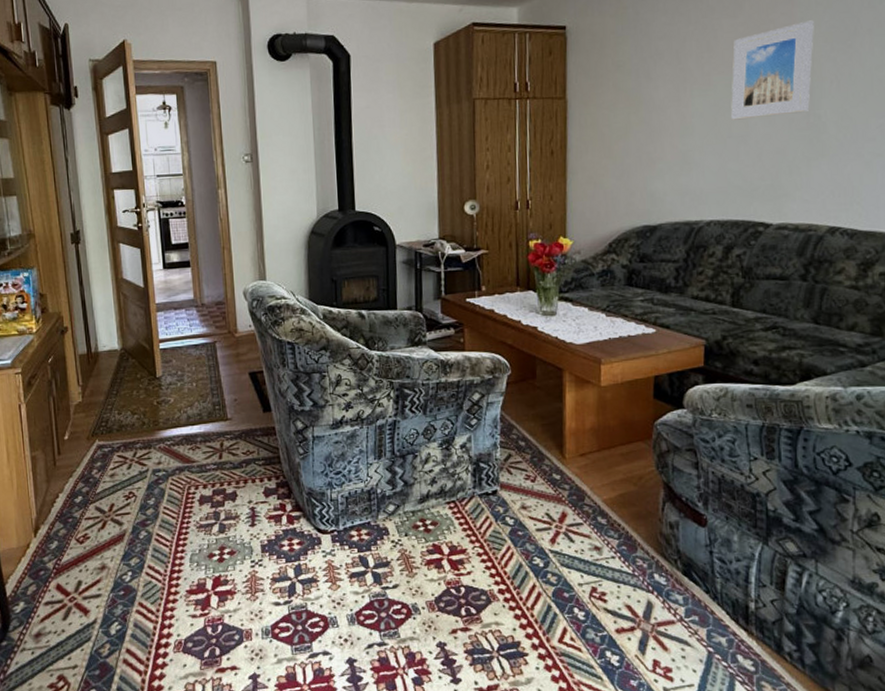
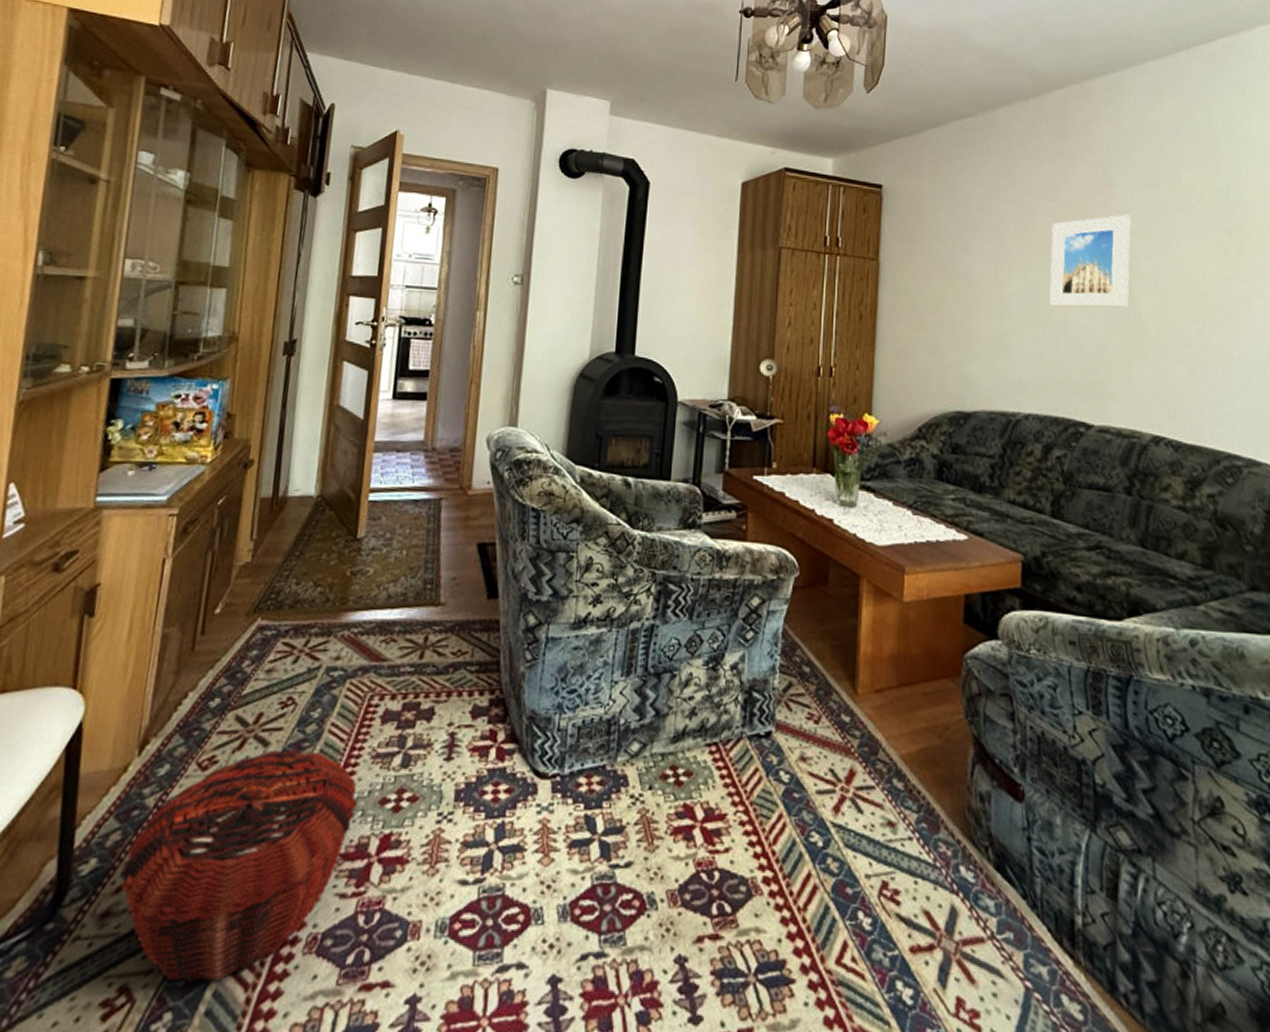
woven basket: none [41,526,193,672] -> present [119,750,358,983]

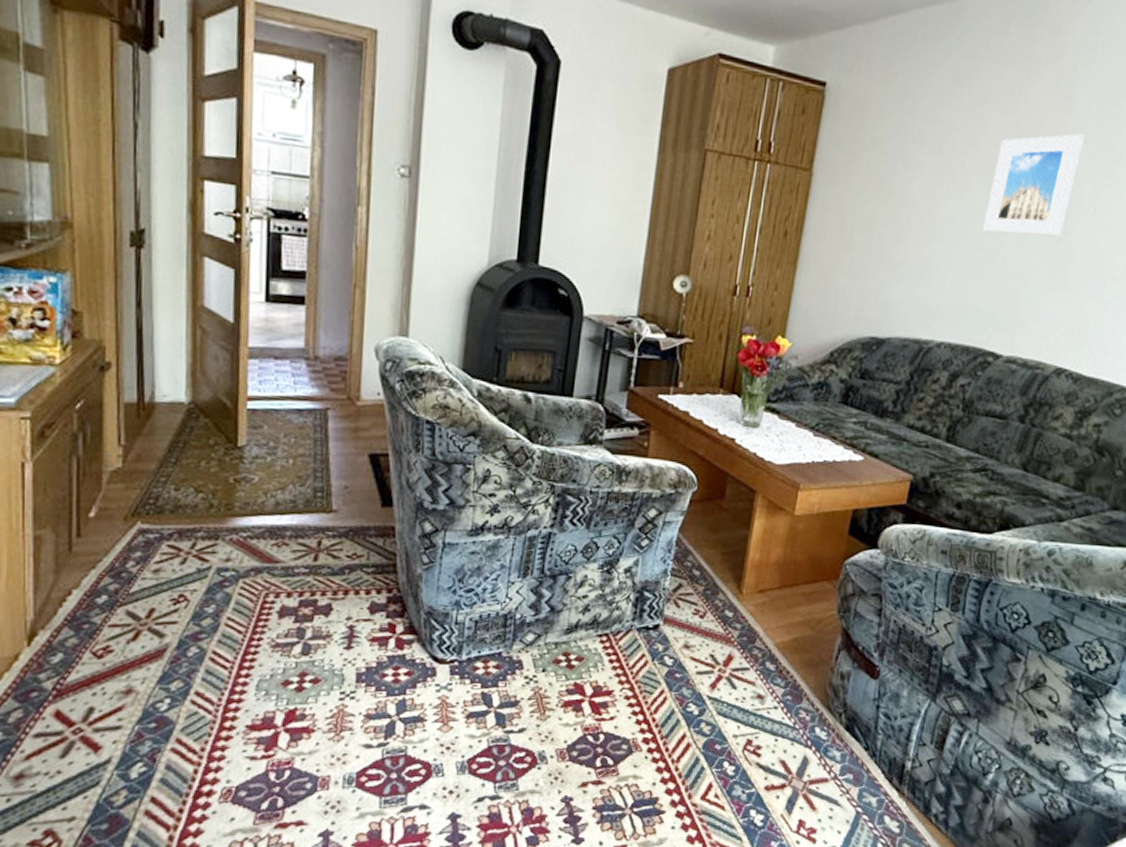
woven basket: present [119,750,358,983] -> none [27,640,260,826]

